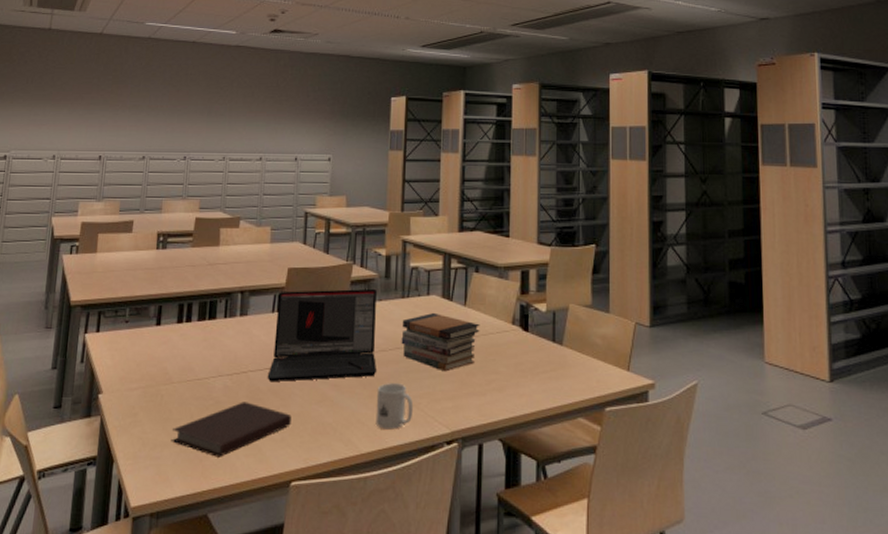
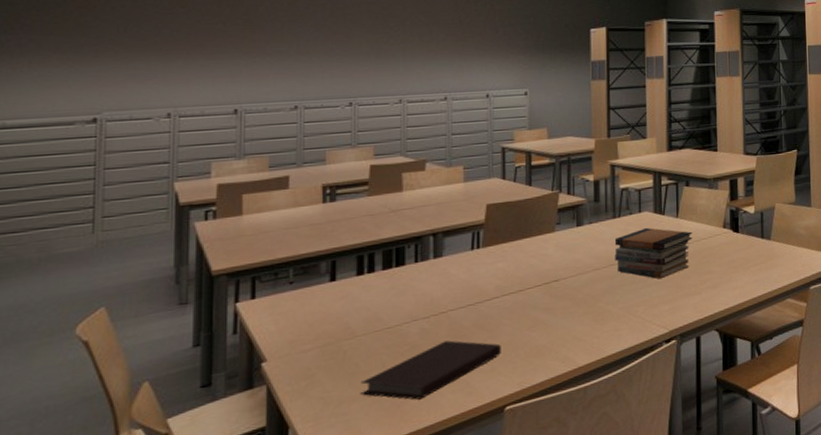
laptop: present [267,288,377,383] -> none [470,213,592,317]
mug: present [375,383,414,430] -> none [592,296,631,341]

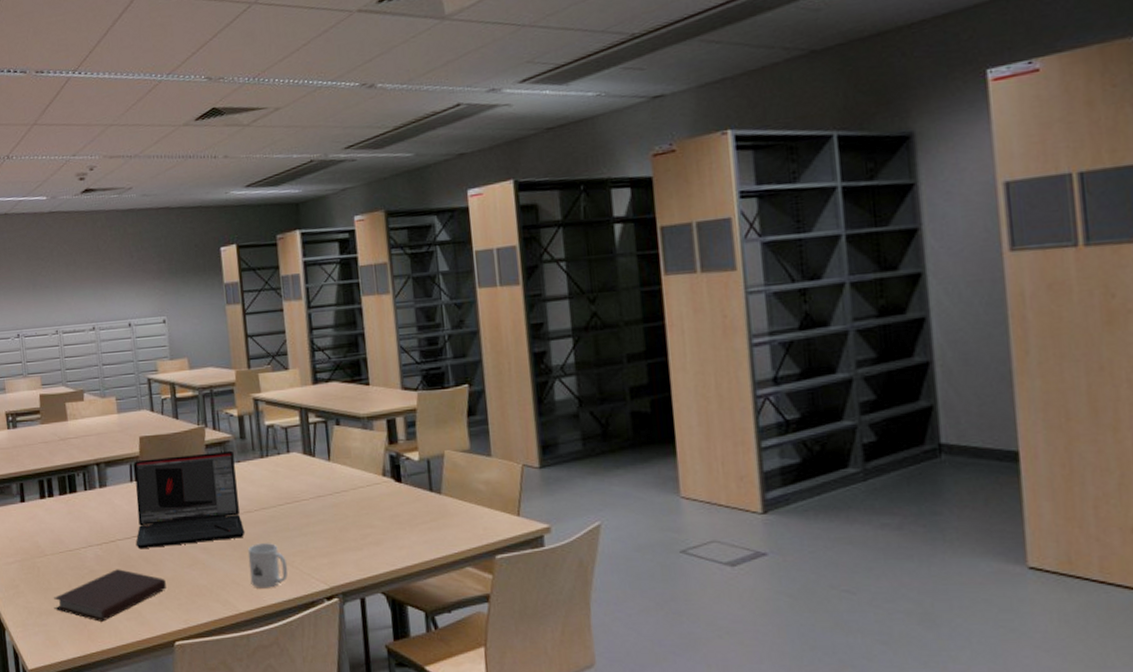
laptop: none [470,213,592,317] -> present [134,450,245,549]
mug: none [592,296,631,341] -> present [247,543,288,588]
book stack: present [614,227,693,279] -> none [264,470,349,529]

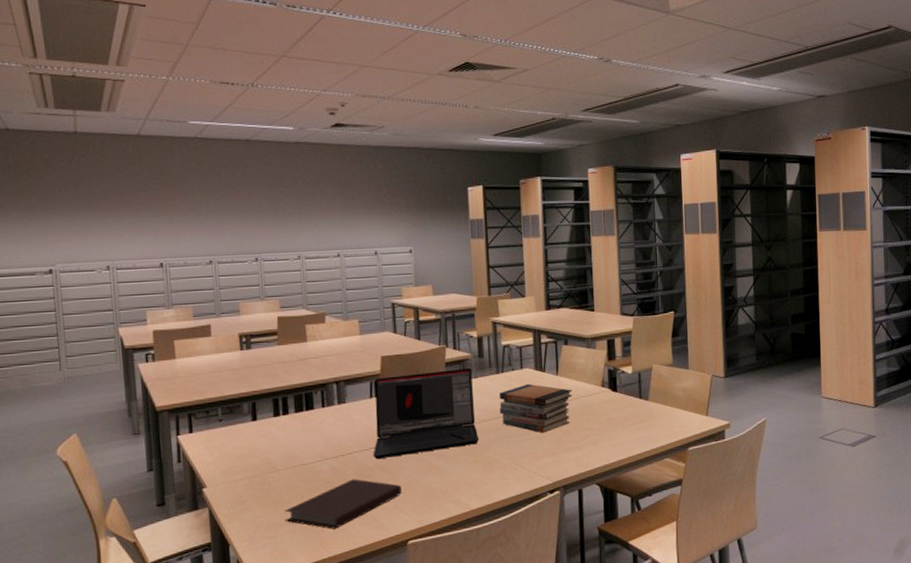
mug: present [247,543,288,588] -> none [480,447,517,487]
book stack: none [264,470,349,529] -> present [498,383,573,433]

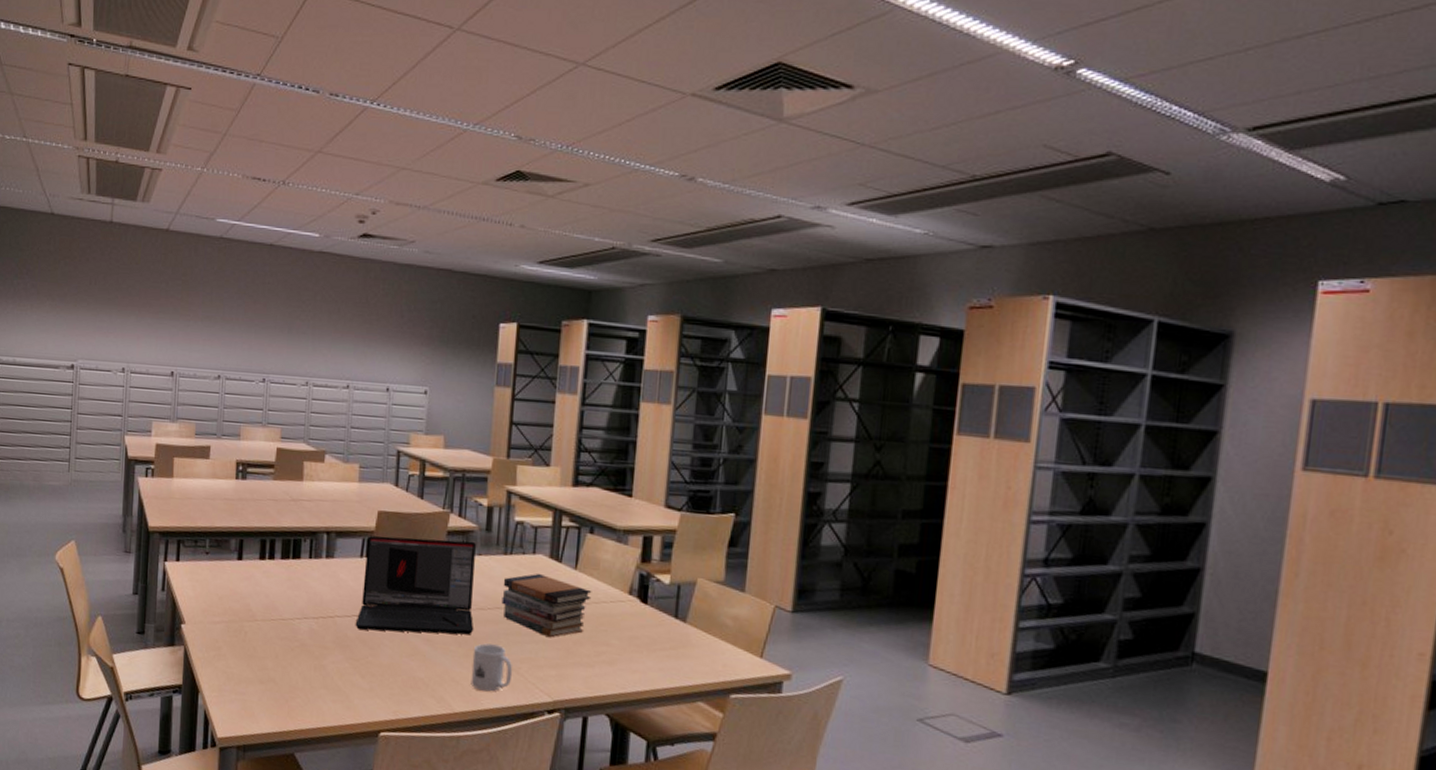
notebook: present [284,479,402,529] -> none [256,647,381,700]
mug: none [480,447,517,487] -> present [470,643,513,692]

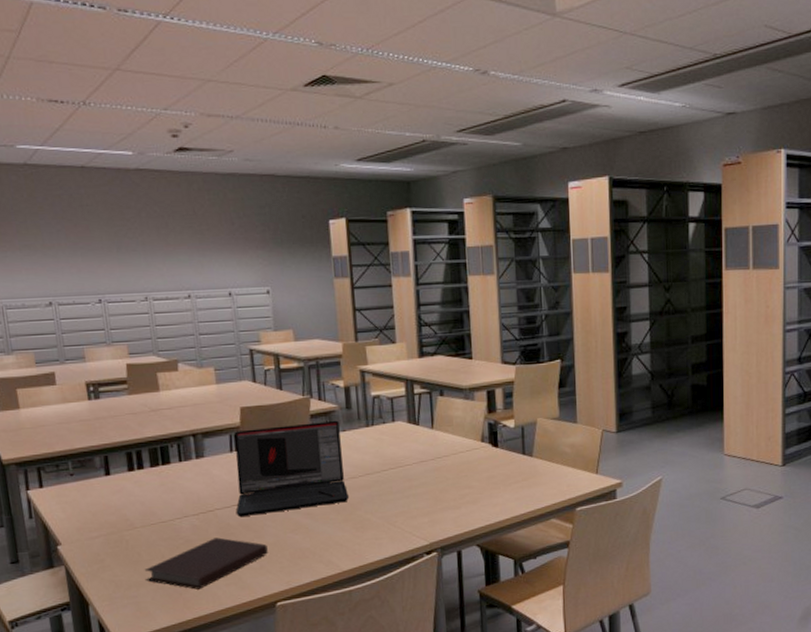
notebook: none [256,647,381,700] -> present [145,537,268,590]
mug: present [470,643,513,692] -> none [351,506,391,548]
book stack: present [501,573,592,638] -> none [369,437,450,491]

